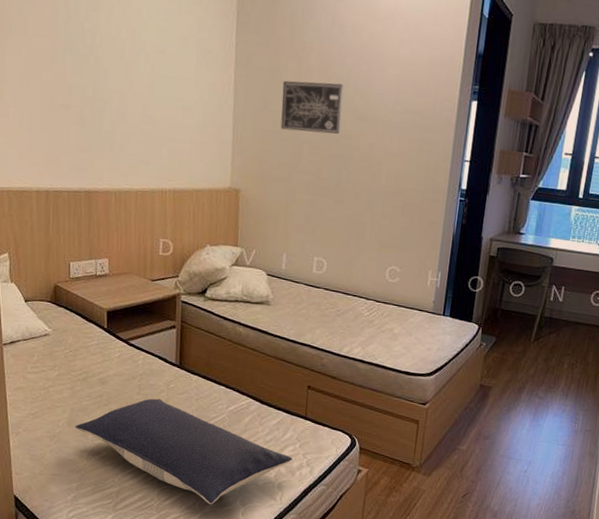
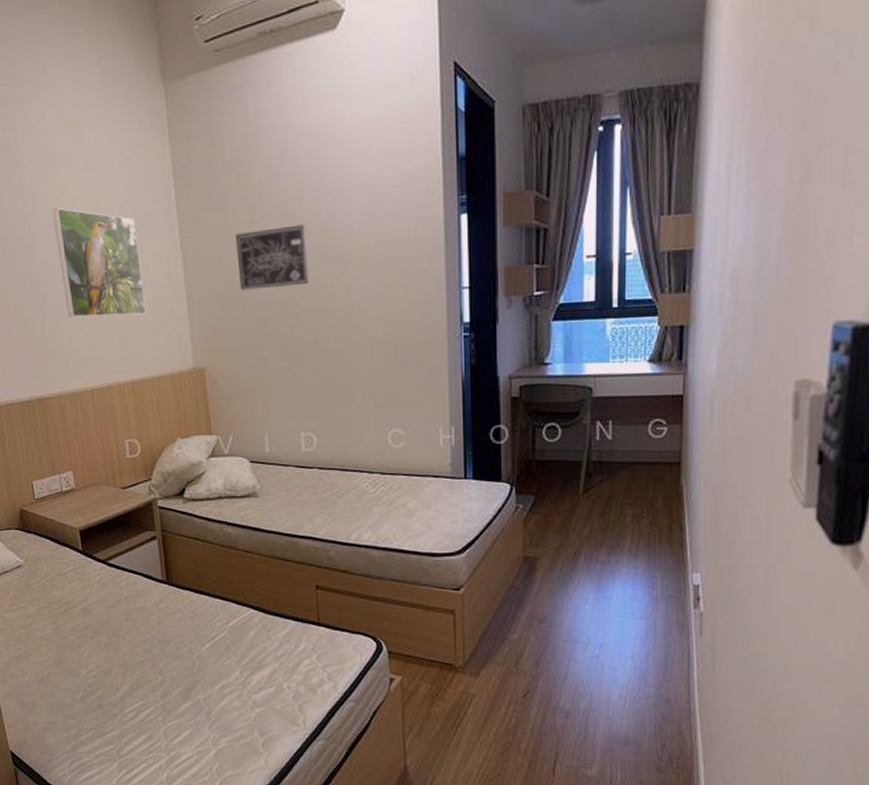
pillow: present [75,398,293,505] -> none [63,623,311,739]
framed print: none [123,26,198,135] -> present [52,207,147,317]

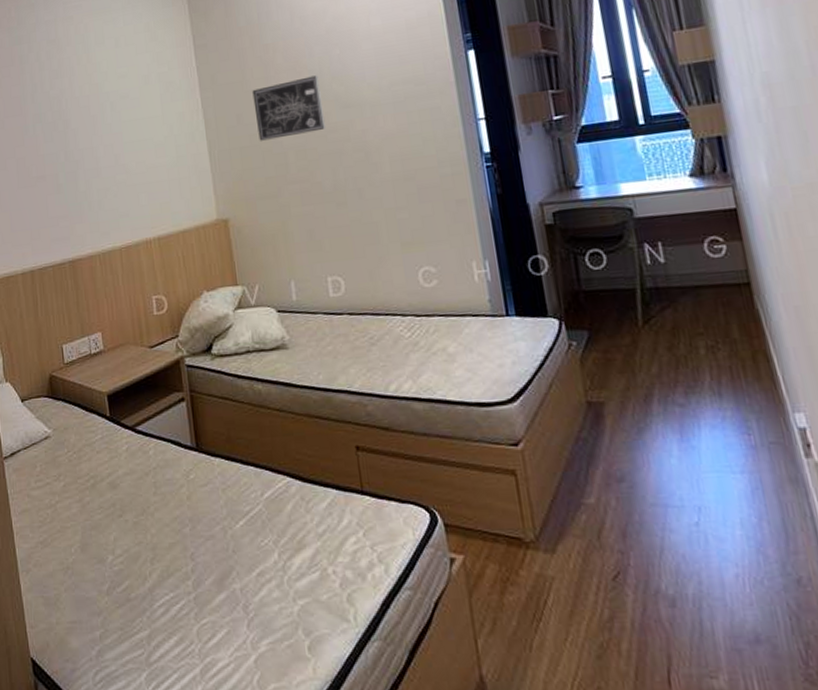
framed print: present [52,207,147,317] -> none [86,82,172,181]

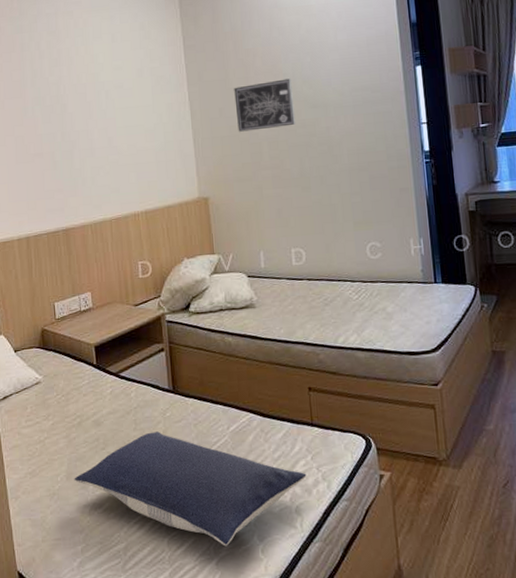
pillow: none [89,497,359,641] -> present [74,431,307,547]

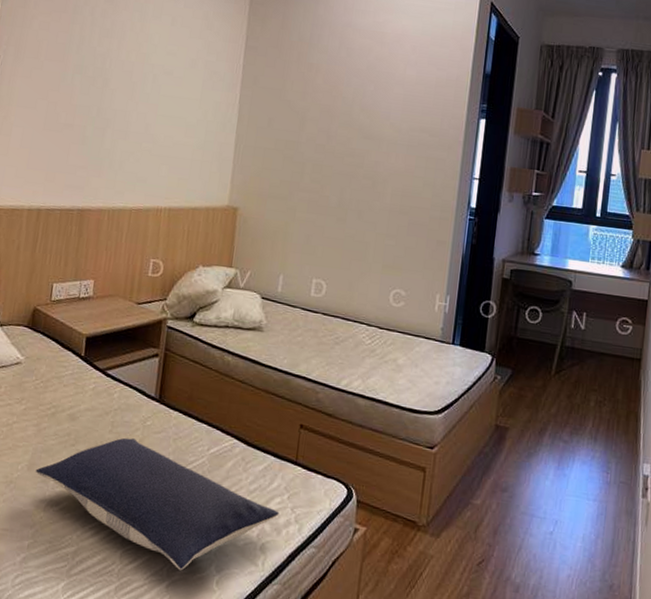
wall art: present [234,78,296,132] -> none [283,100,350,153]

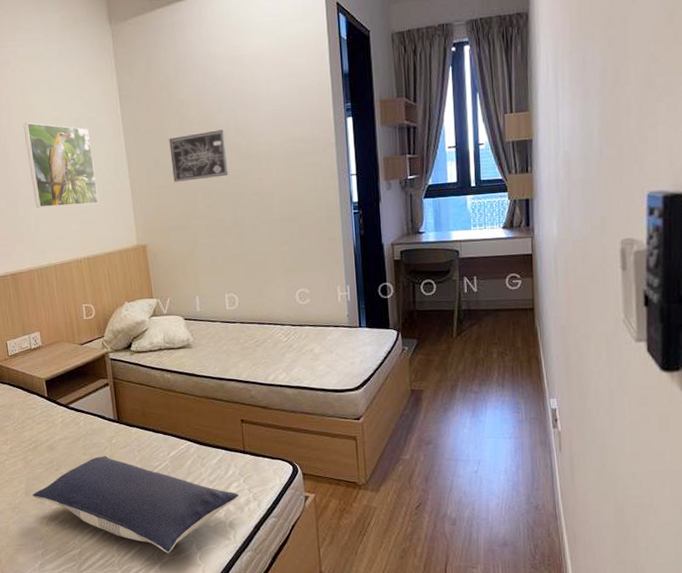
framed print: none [125,51,205,153] -> present [23,122,99,208]
wall art: none [283,100,350,153] -> present [169,129,230,182]

